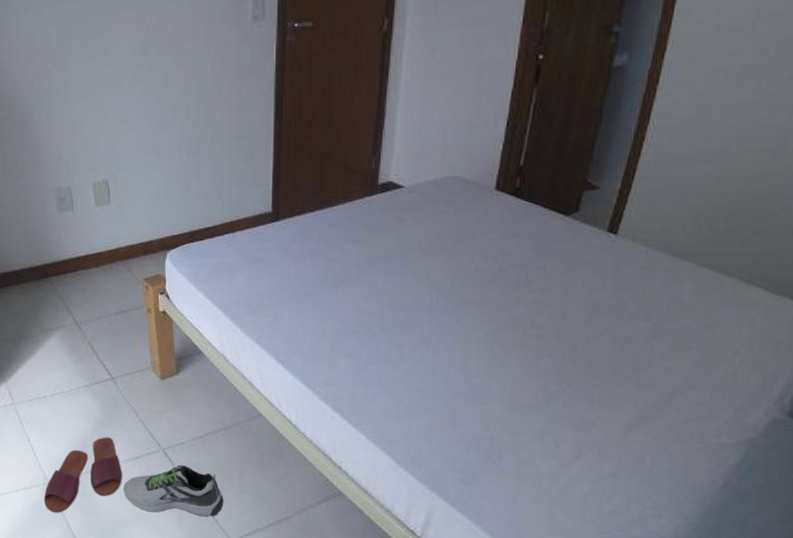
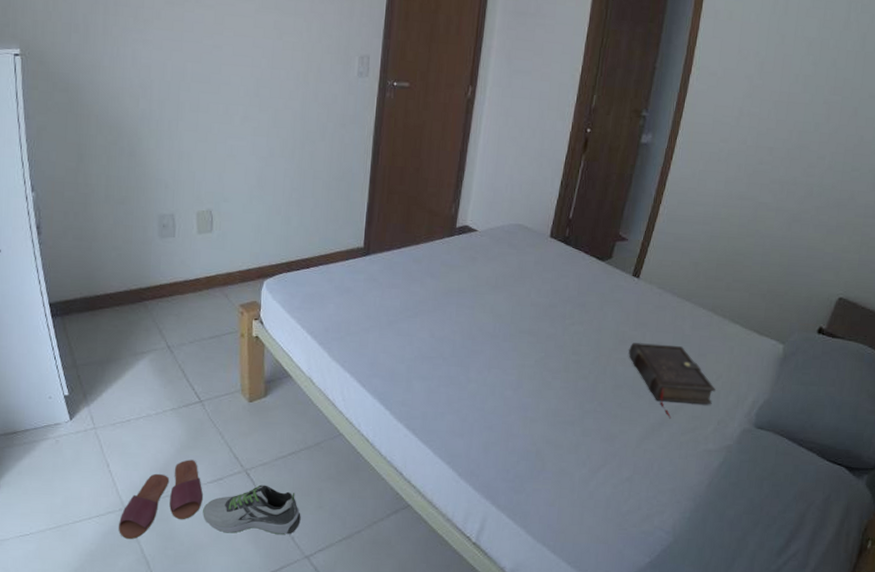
book: none [606,313,730,405] -> present [628,343,716,419]

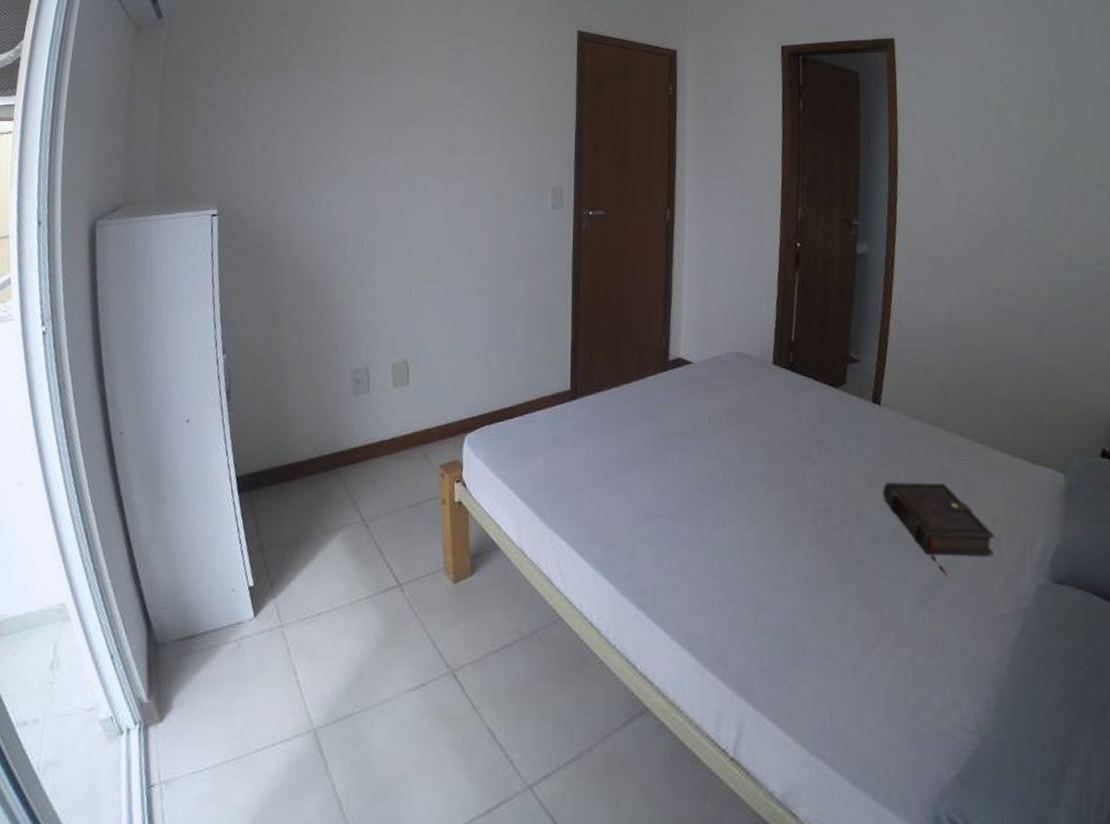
slippers: present [119,460,203,539] -> none [306,661,404,771]
athletic shoe: present [203,484,301,534] -> none [404,690,520,758]

